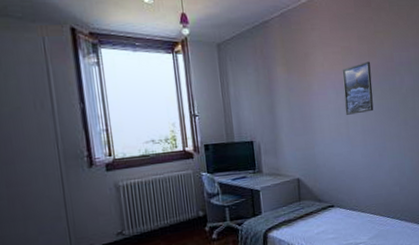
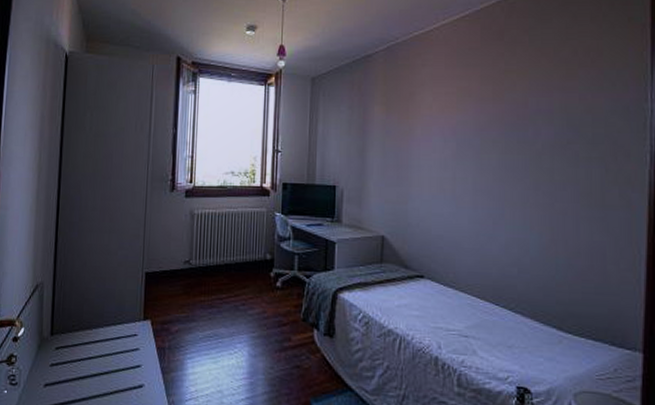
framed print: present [342,61,374,115] -> none [453,106,494,169]

